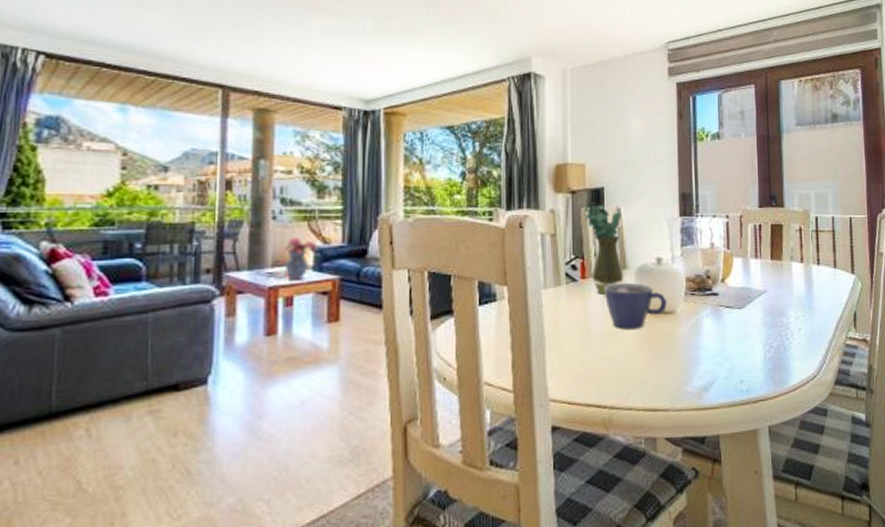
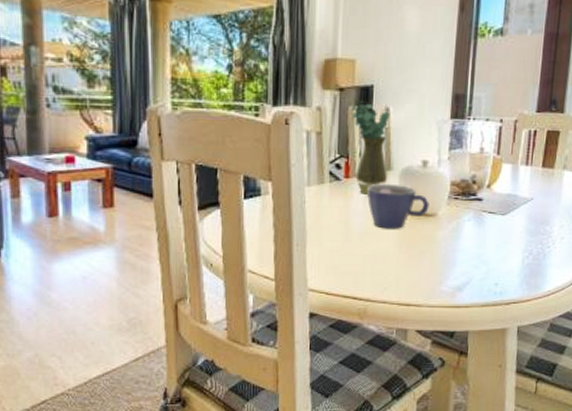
flower arrangement: present [282,237,318,280] -> none [58,125,91,167]

